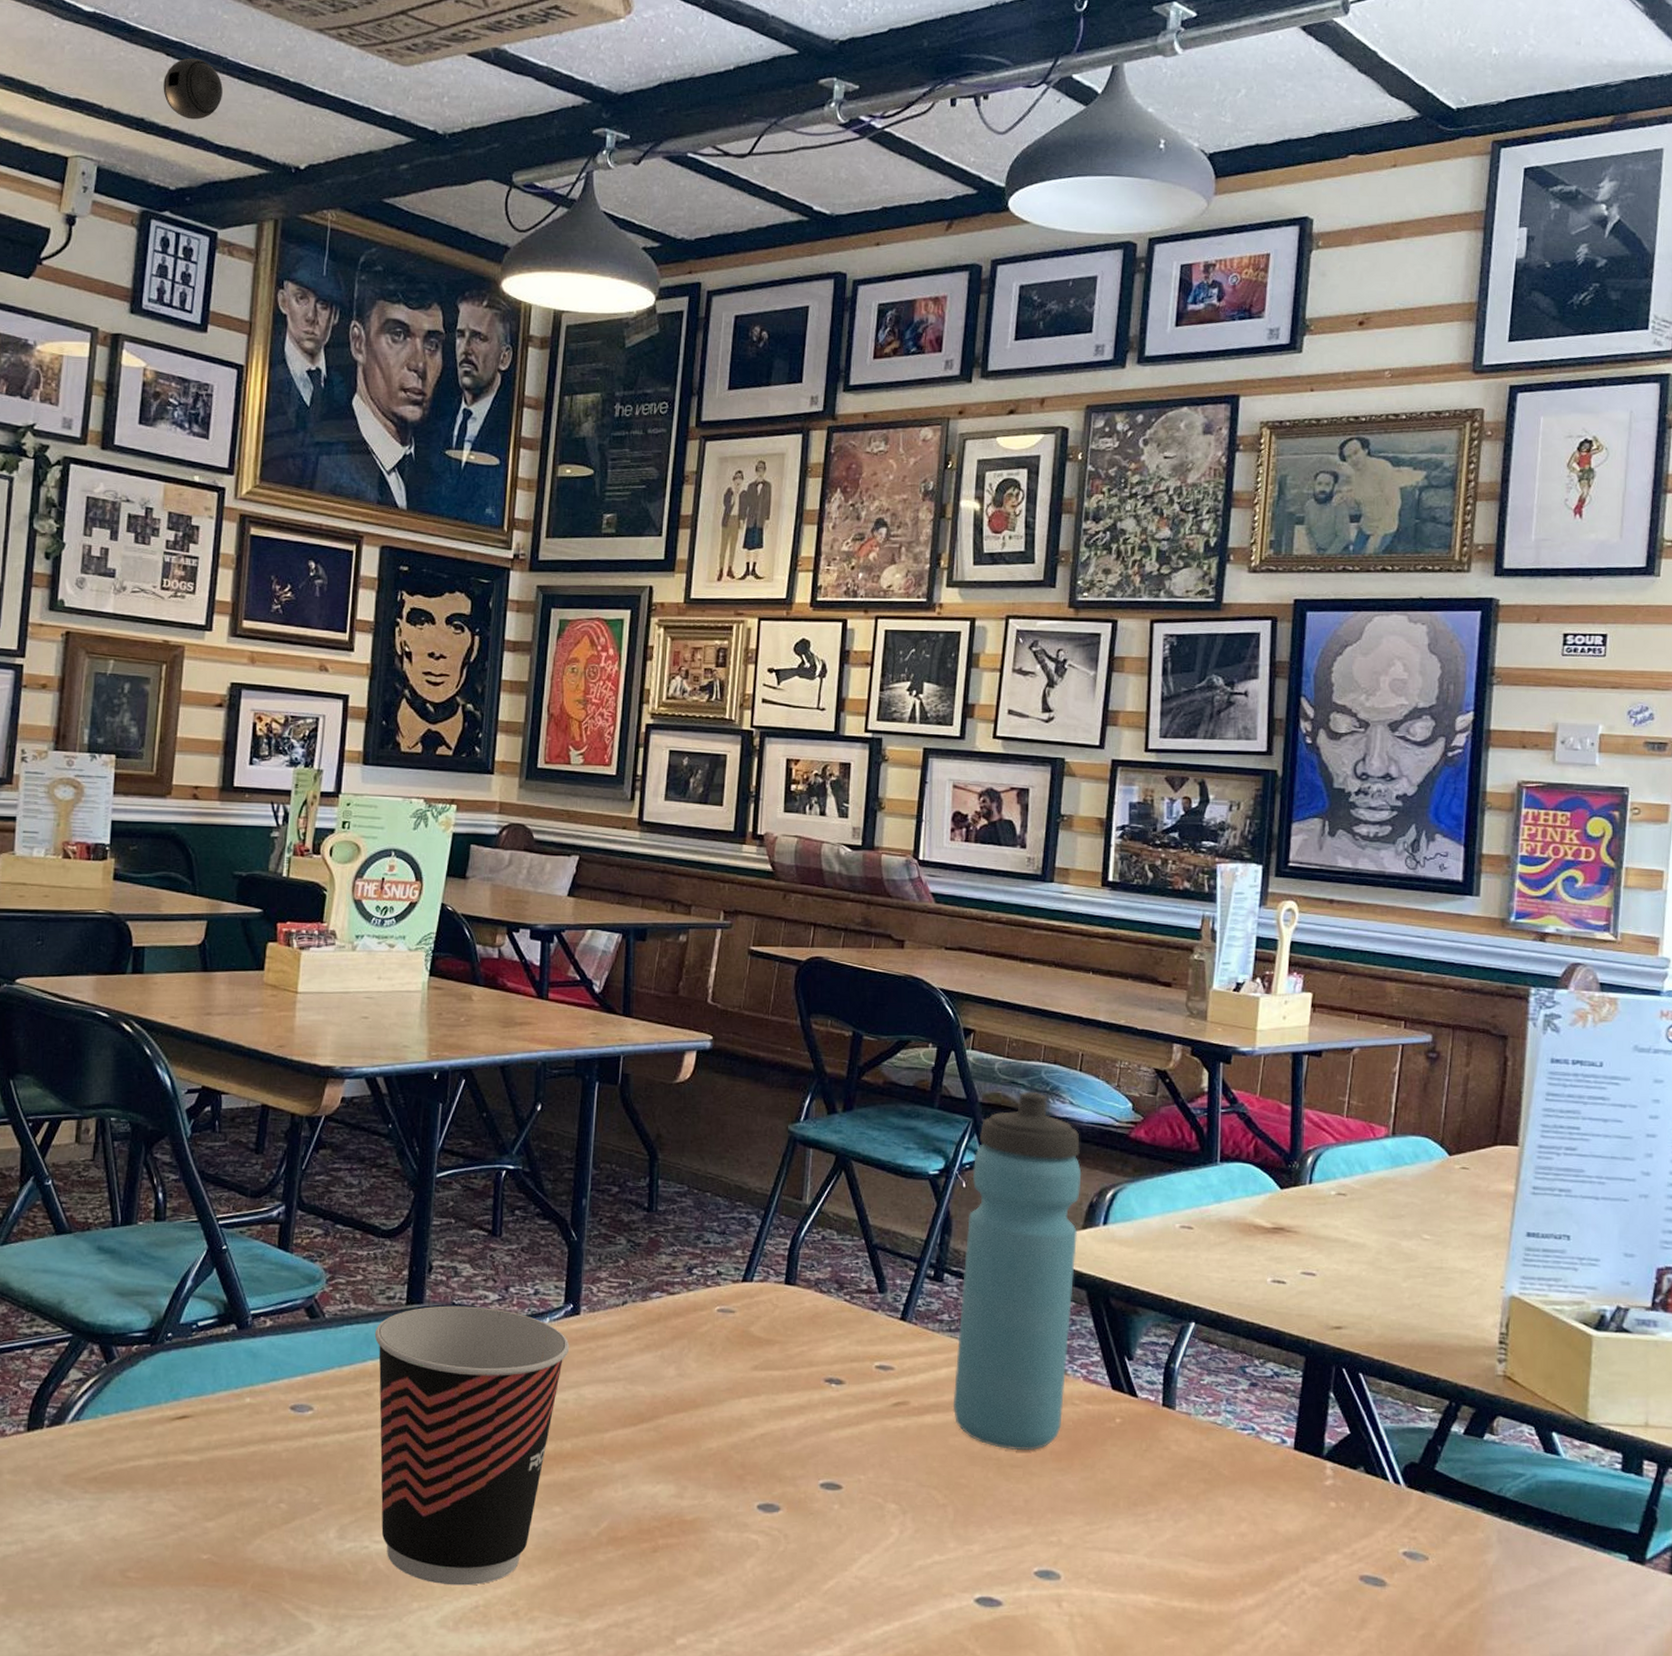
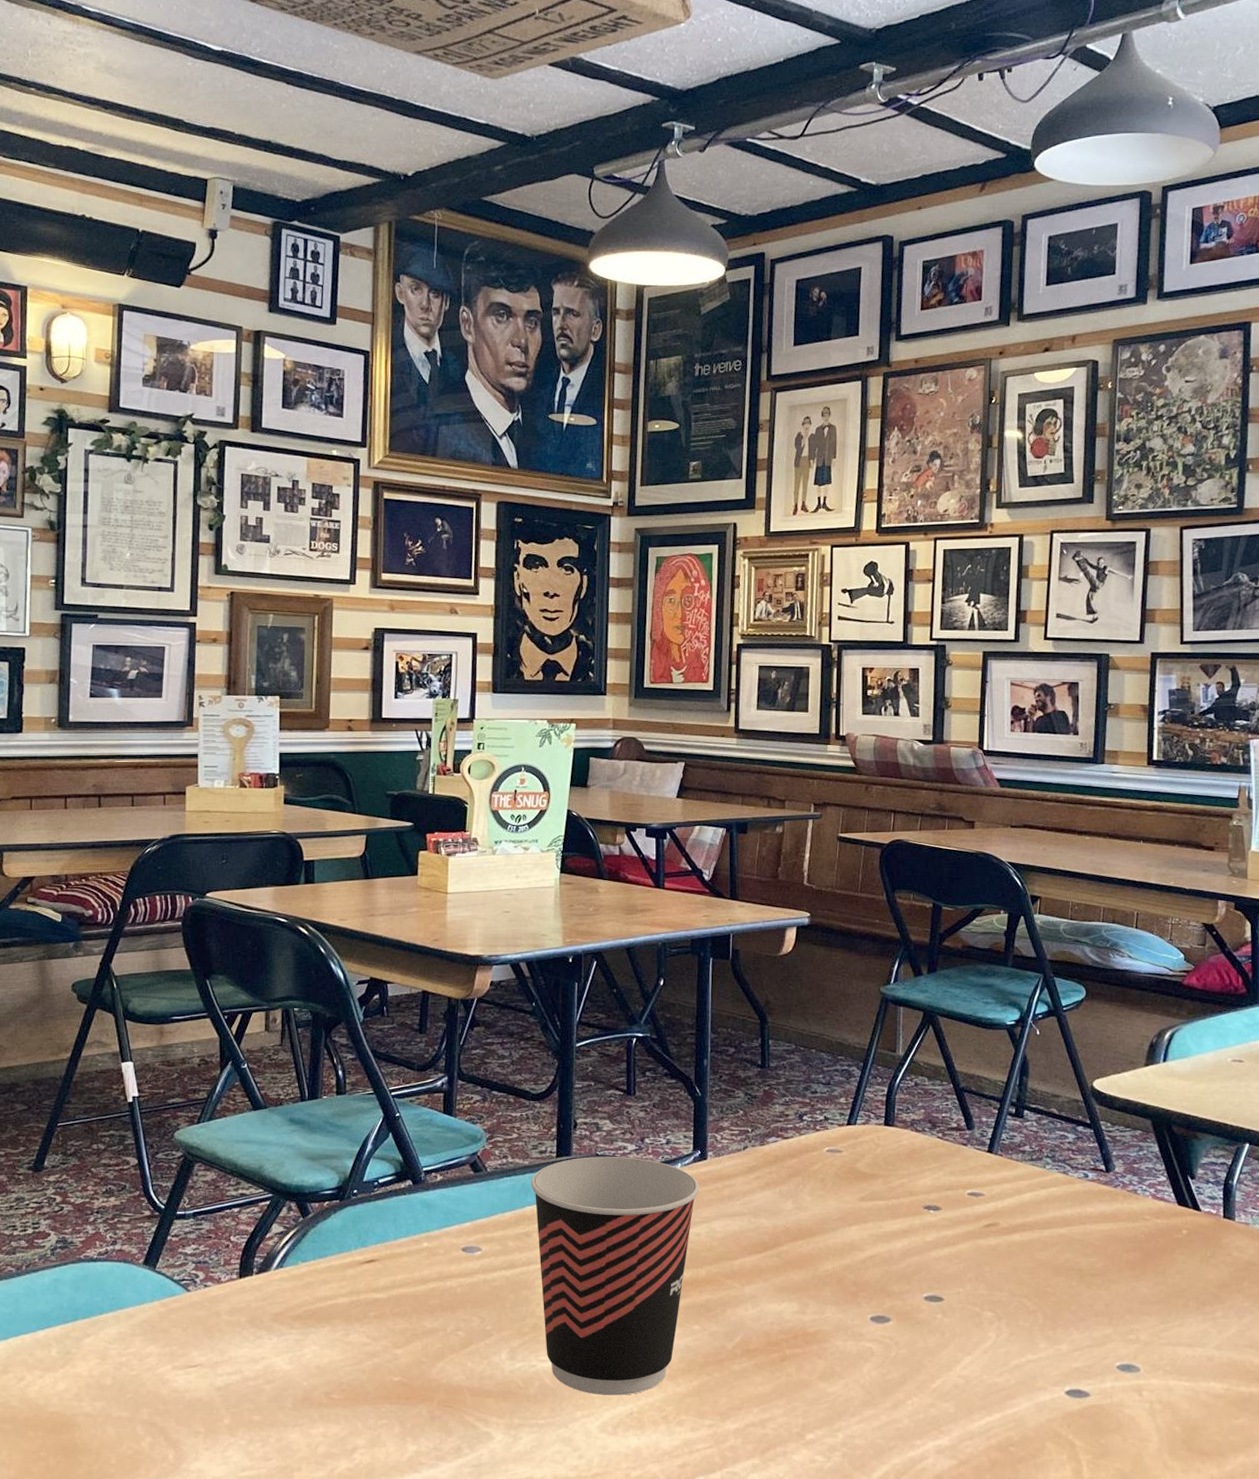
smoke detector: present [163,58,223,120] -> none [285,84,337,139]
water bottle: present [952,1091,1082,1450] -> none [1037,948,1142,1261]

